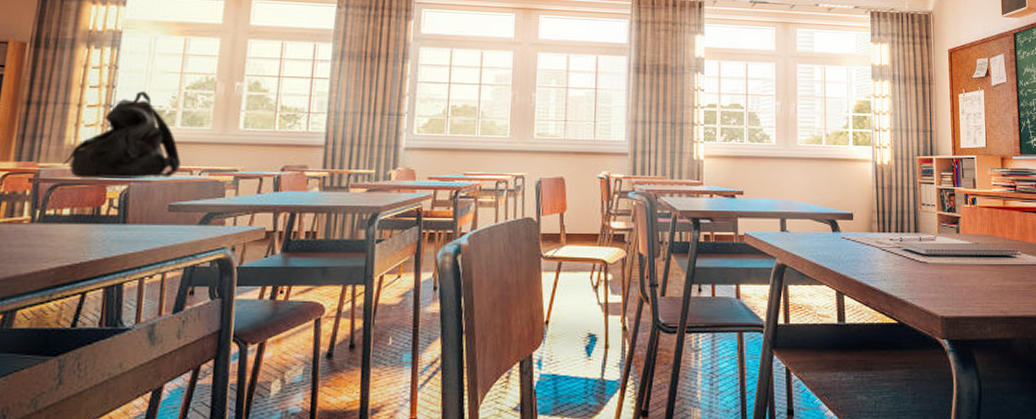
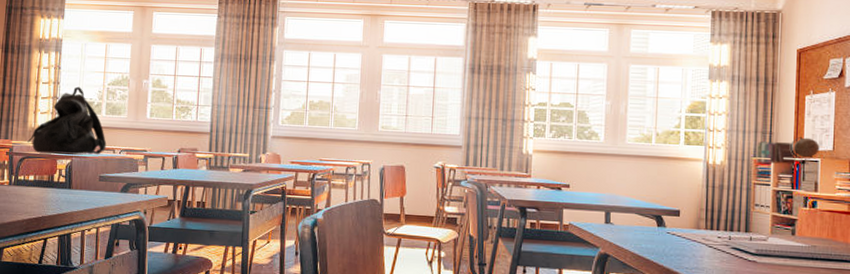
books: none [919,140,955,162] -> present [756,141,796,165]
globe: none [949,134,975,162] -> present [790,136,820,165]

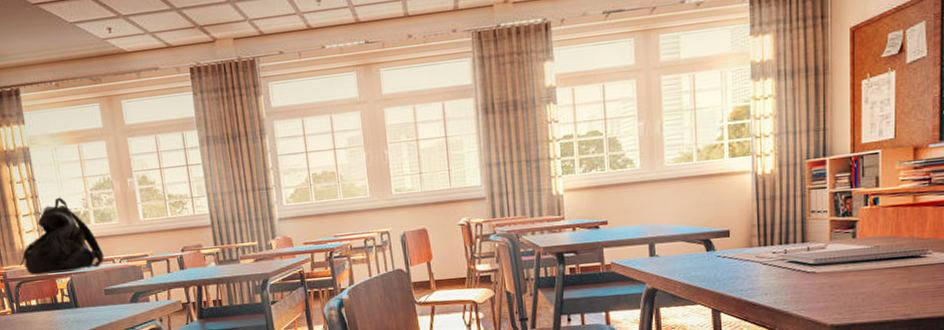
books: present [756,141,796,165] -> none [809,137,853,165]
globe: present [790,136,820,165] -> none [847,127,880,160]

